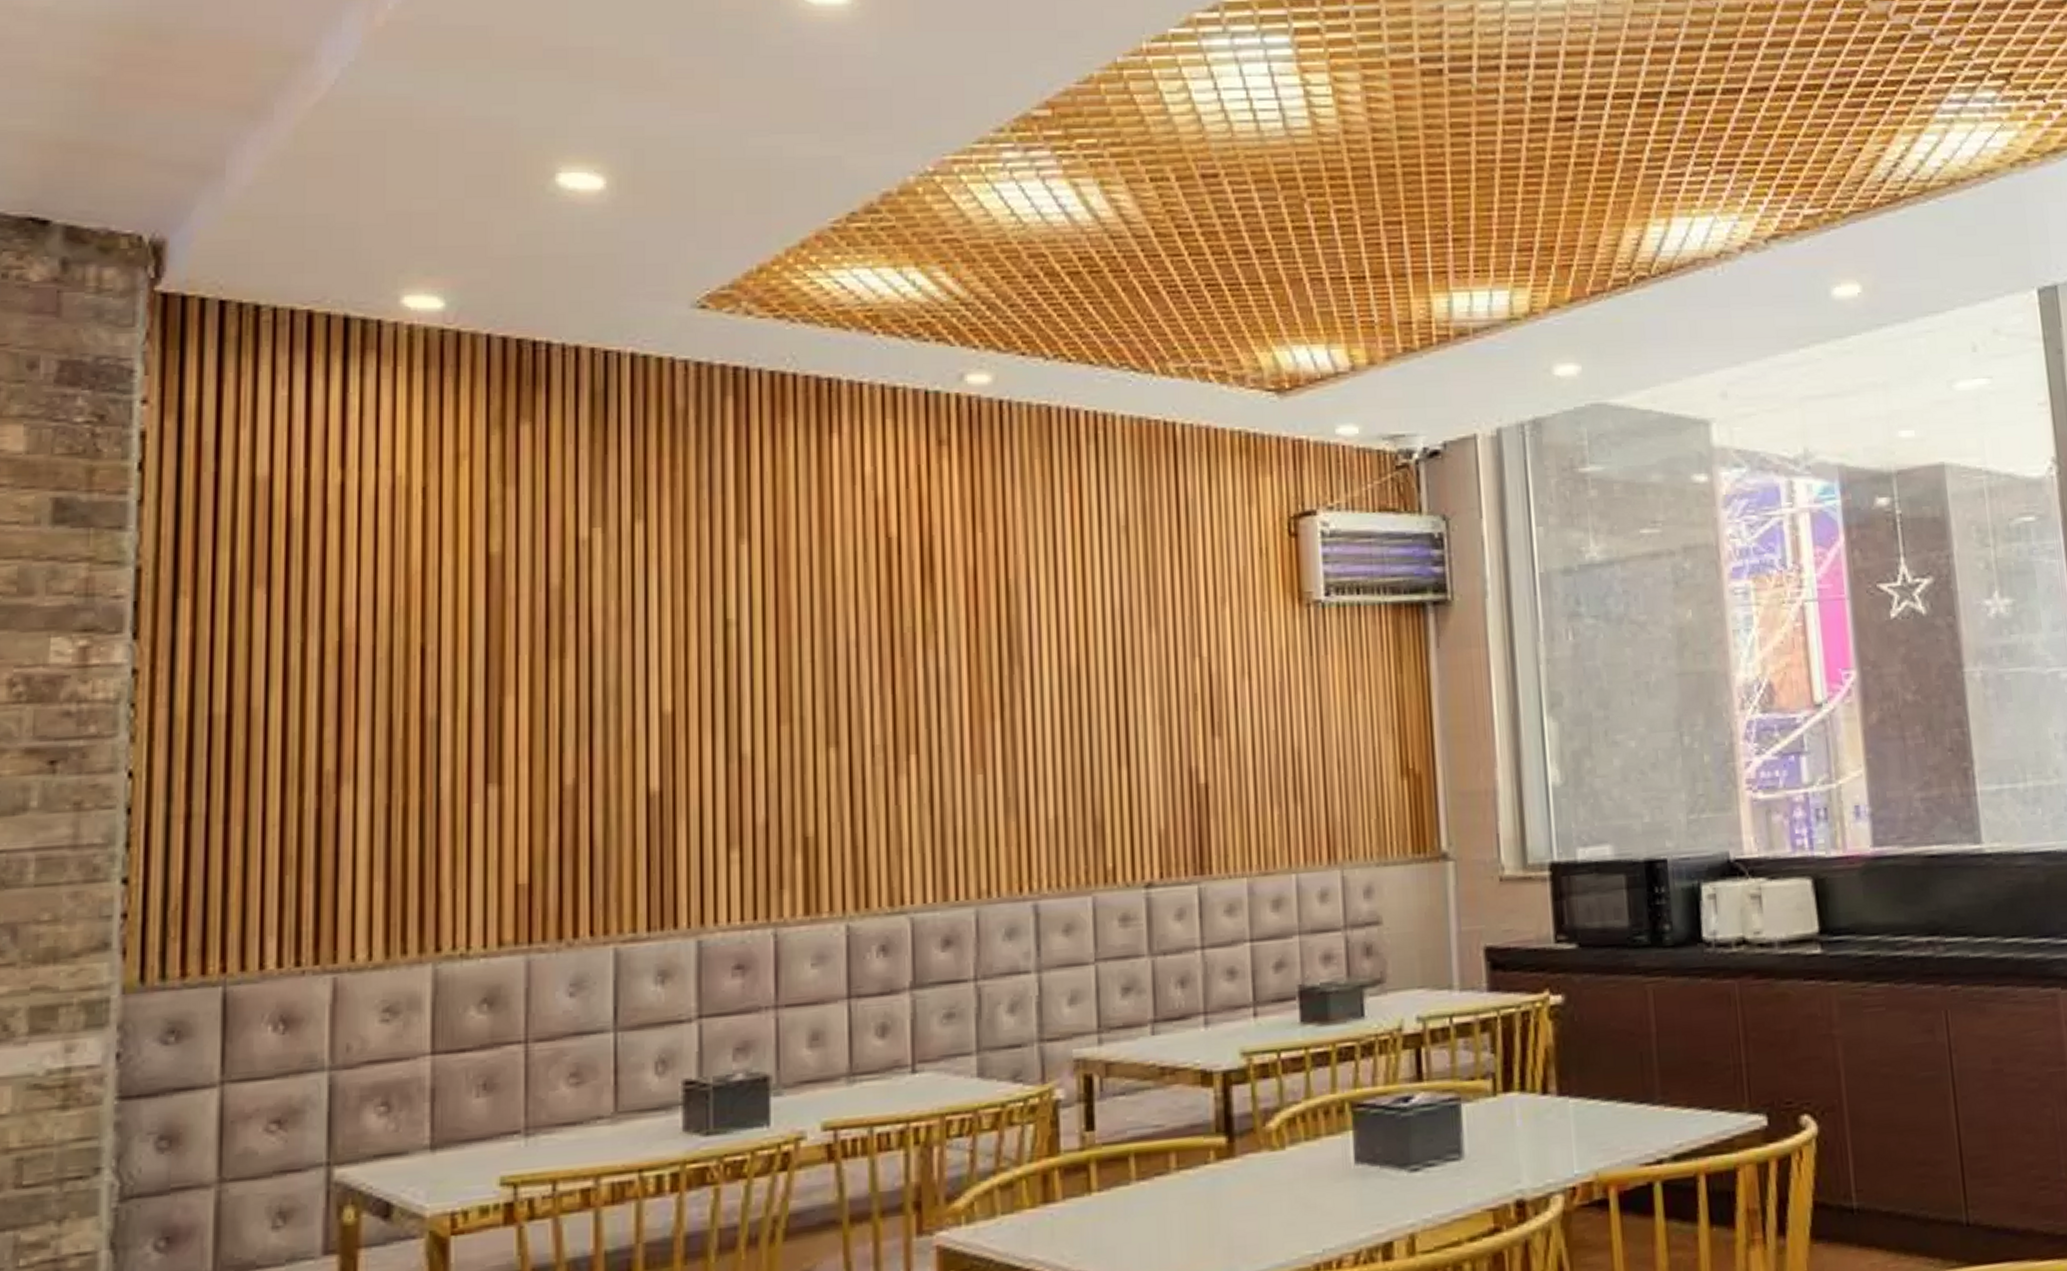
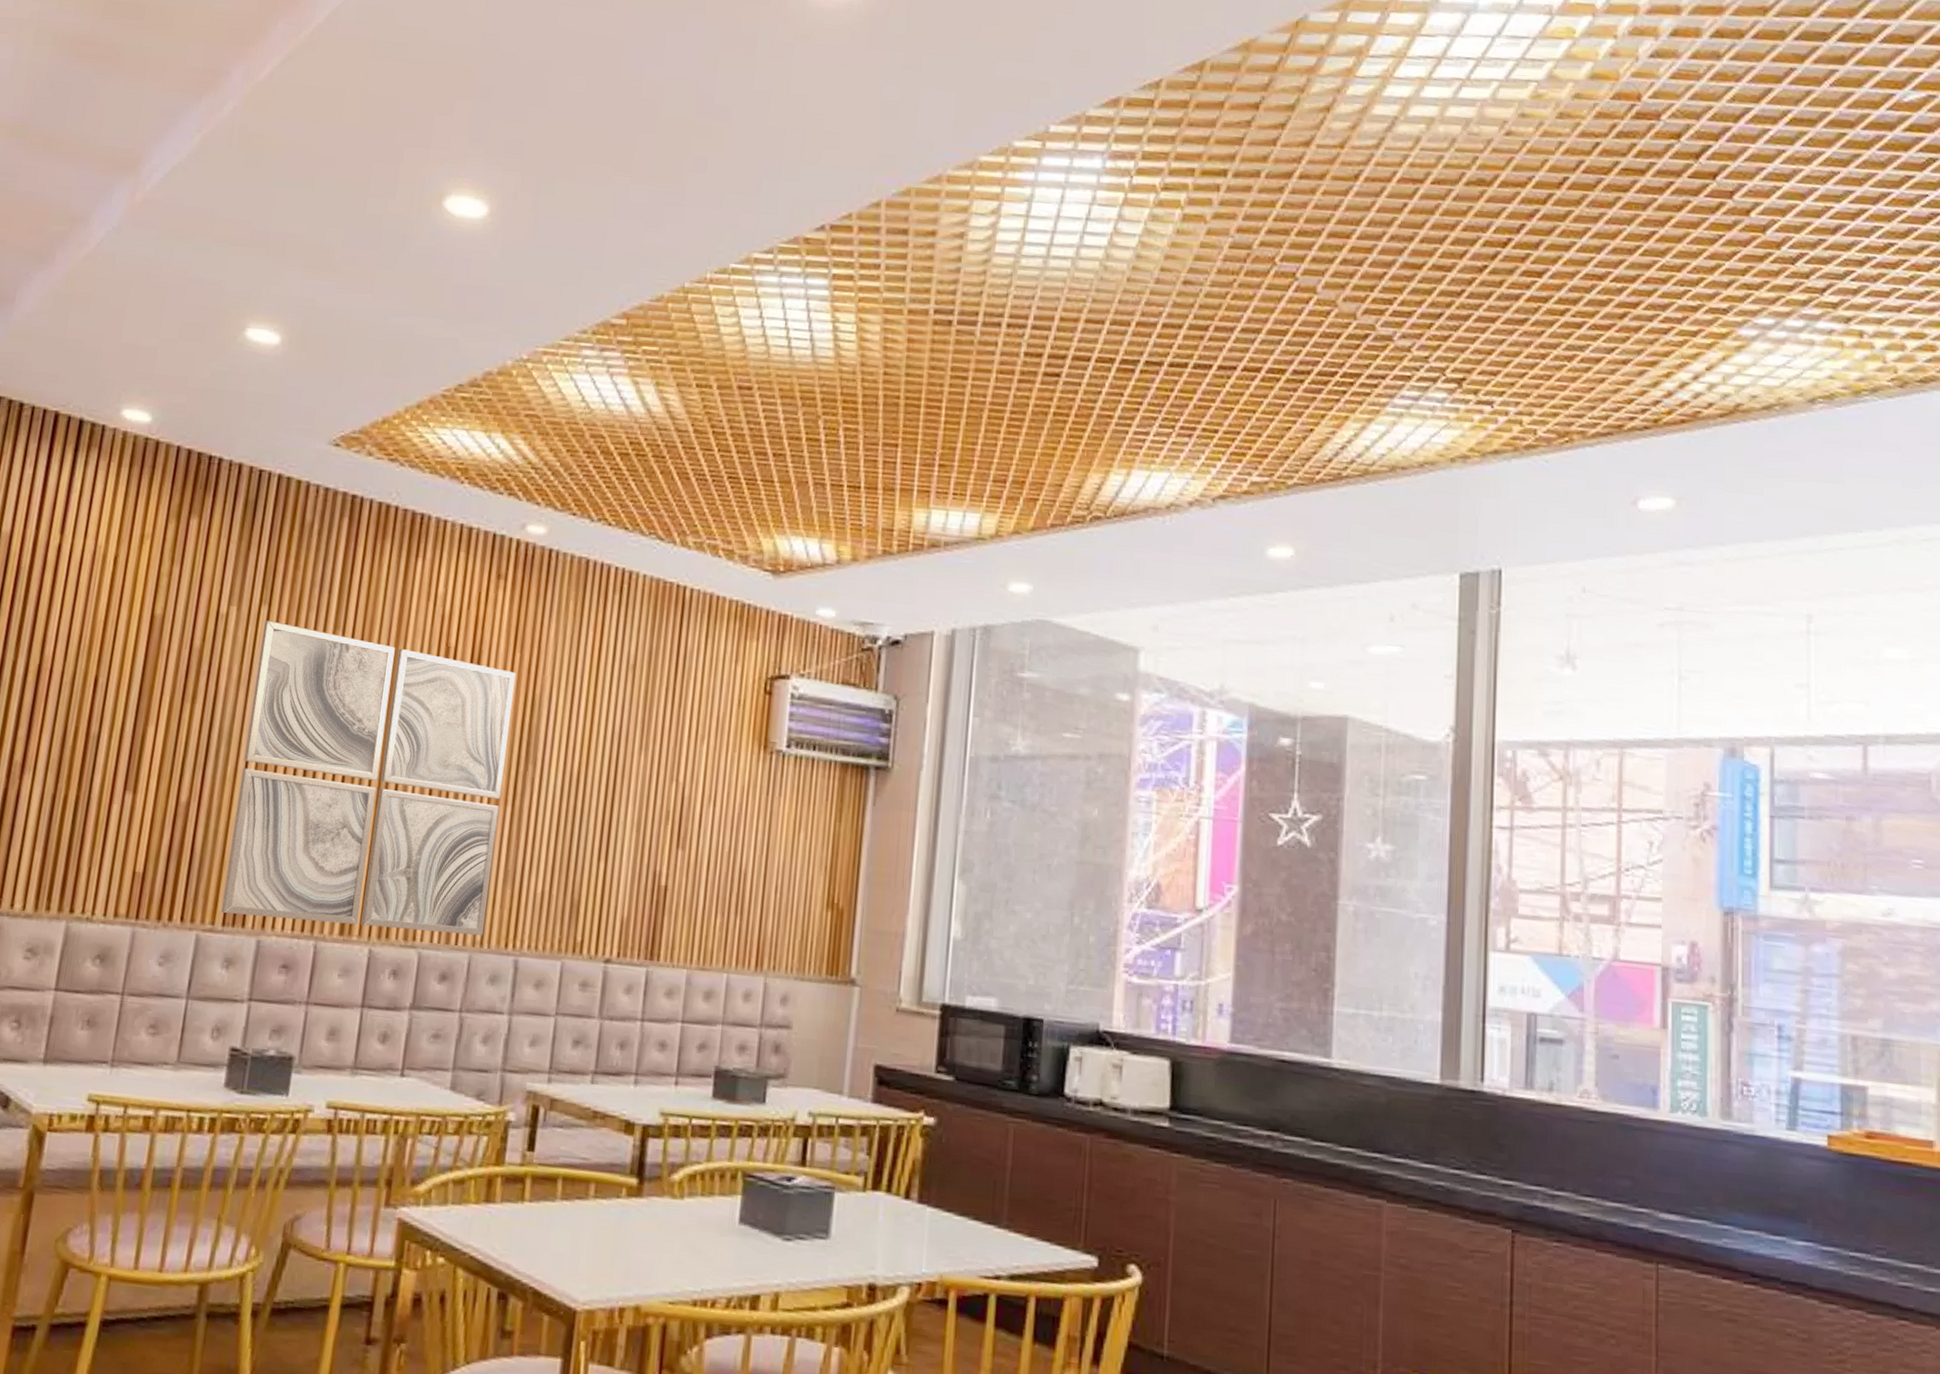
wall art: none [641,539,990,915] -> present [220,620,516,936]

